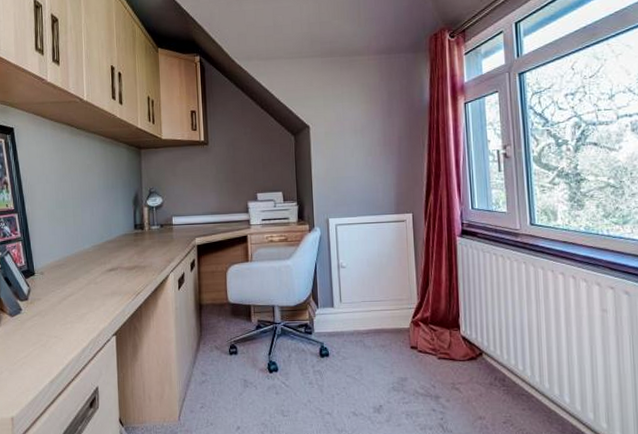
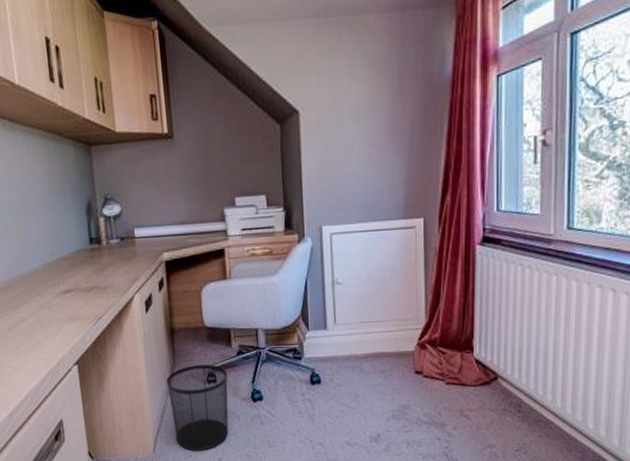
waste bin: none [193,337,248,419] -> present [166,365,229,451]

